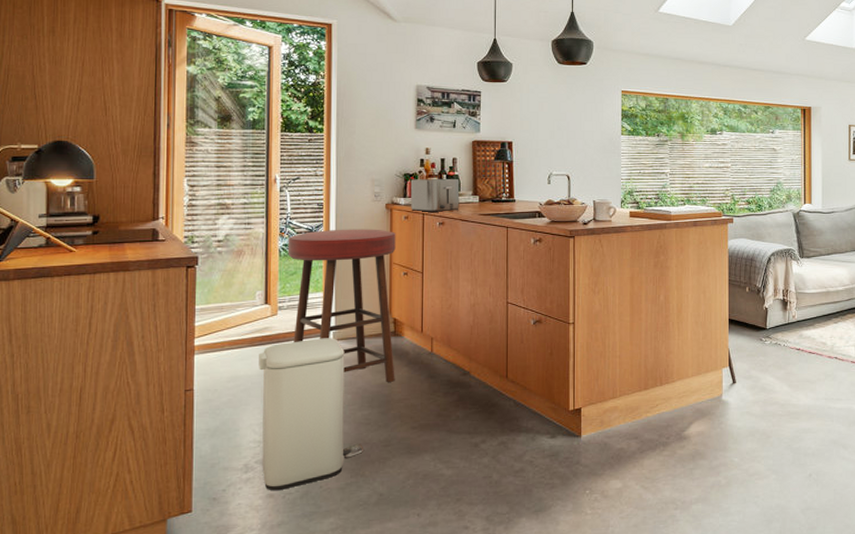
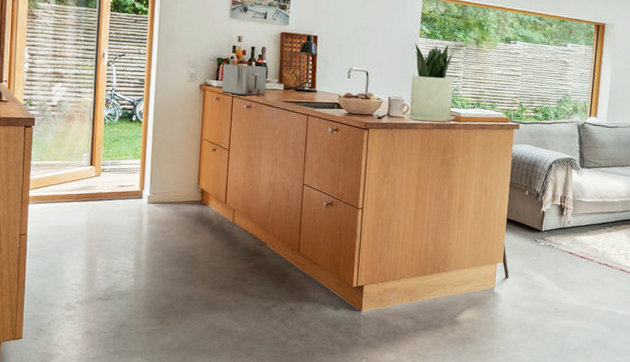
pedal bin: present [259,338,364,491] -> none [82,200,170,329]
bar stool: present [287,229,396,382] -> none [111,104,208,245]
planter: none [612,140,665,223] -> present [405,43,455,123]

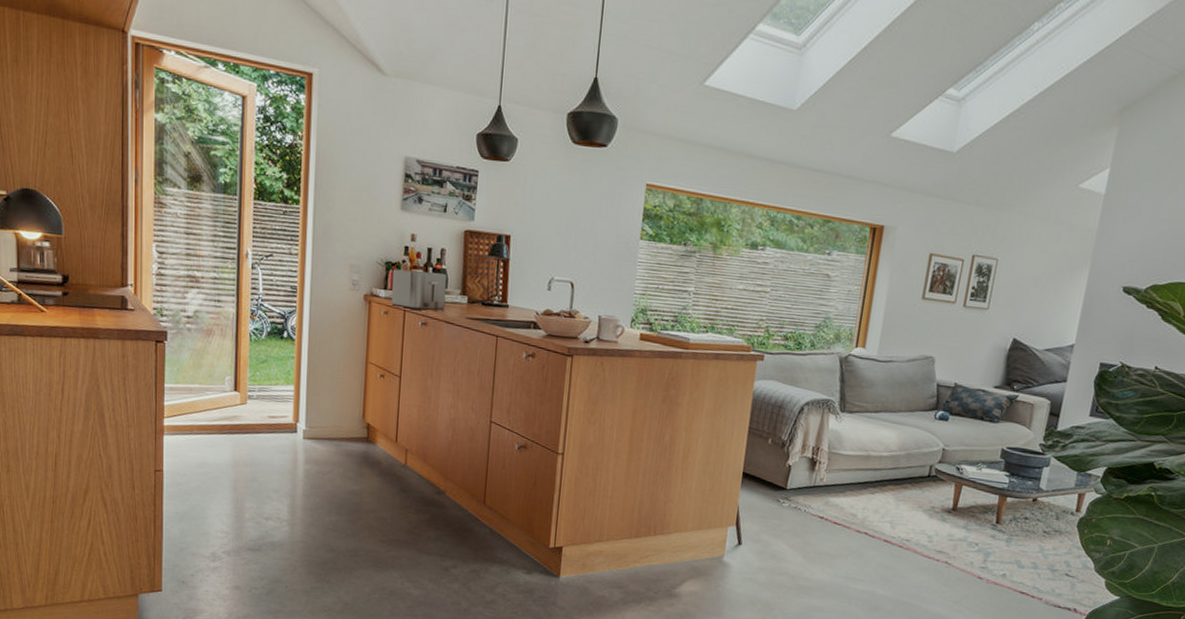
planter: present [405,43,455,123] -> none [618,247,684,350]

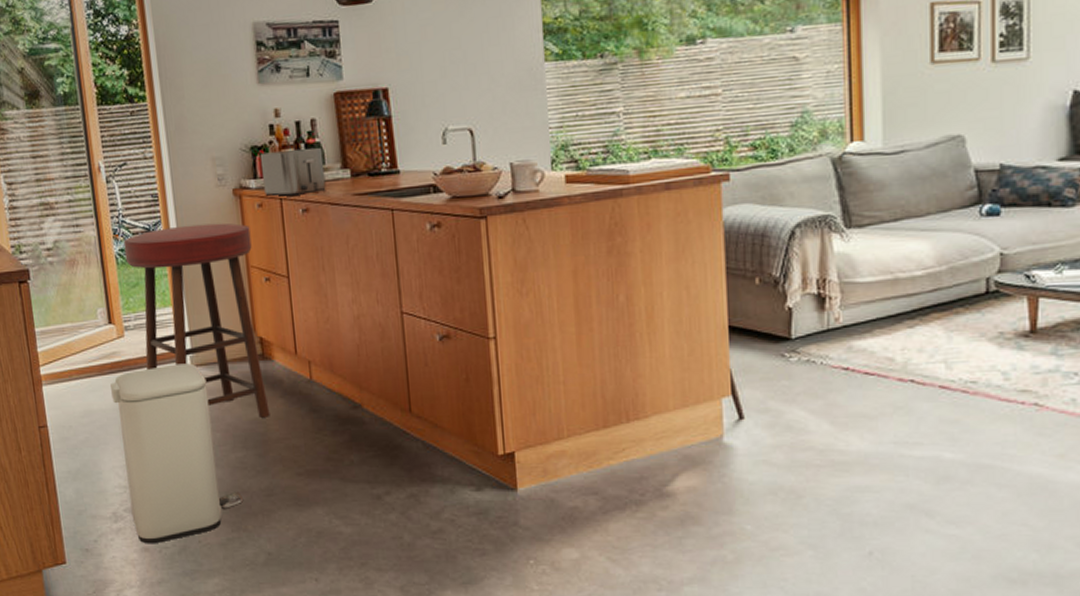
pedal bin: none [227,434,331,584] -> present [110,363,244,544]
bar stool: none [258,317,374,491] -> present [123,222,270,417]

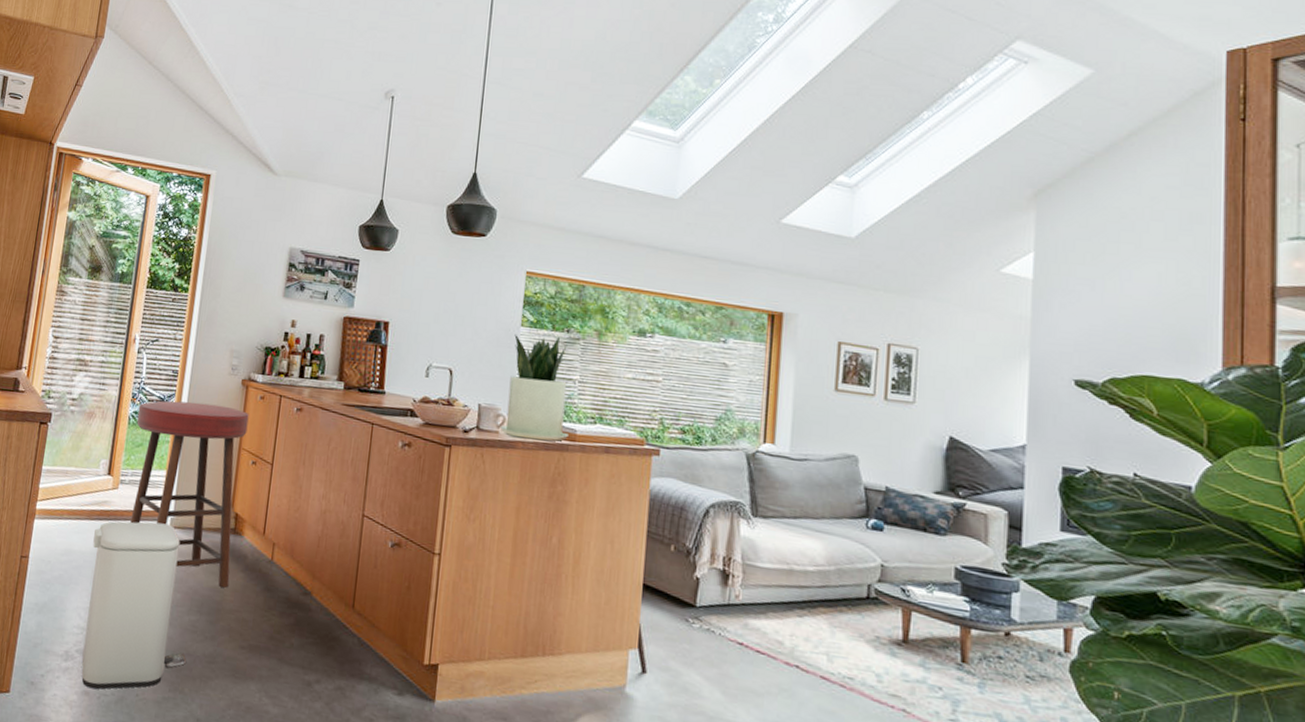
toaster: present [259,148,326,197] -> none [268,354,325,397]
planter: none [539,65,620,193] -> present [499,333,568,442]

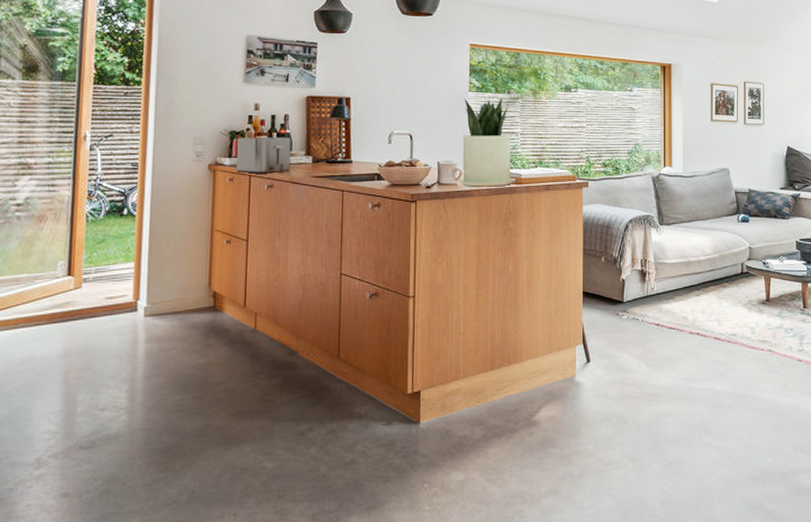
pedal bin: present [81,521,187,690] -> none [56,313,175,489]
bar stool: present [130,400,249,588] -> none [96,192,219,363]
toaster: none [268,354,325,397] -> present [236,136,292,175]

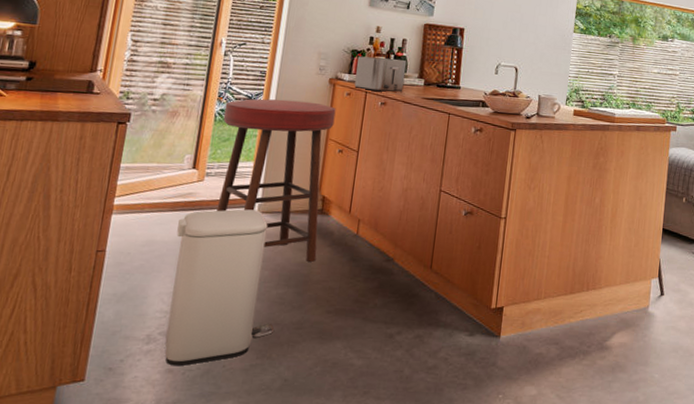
pedal bin: none [56,313,175,489] -> present [165,209,275,367]
bar stool: none [96,192,219,363] -> present [216,98,336,262]
planter: present [457,98,515,187] -> none [555,38,610,123]

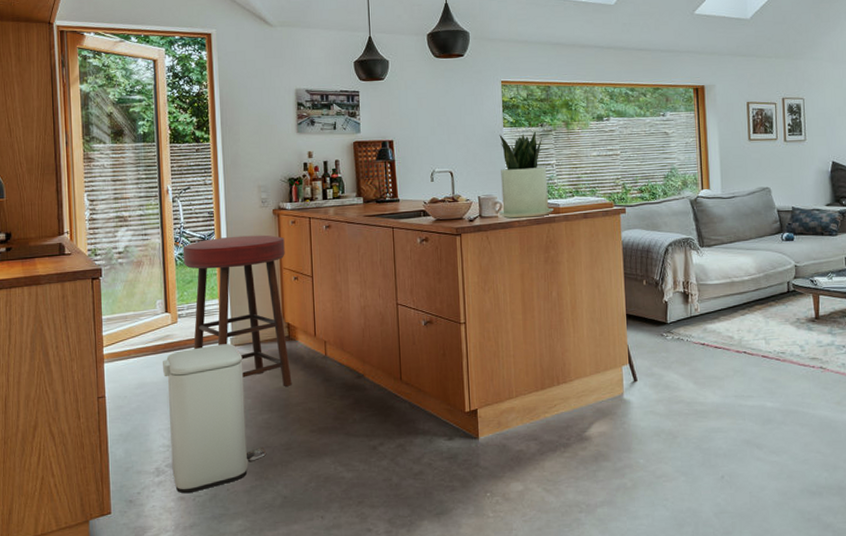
toaster: present [354,56,407,93] -> none [295,181,345,217]
planter: none [555,38,610,123] -> present [498,131,554,218]

